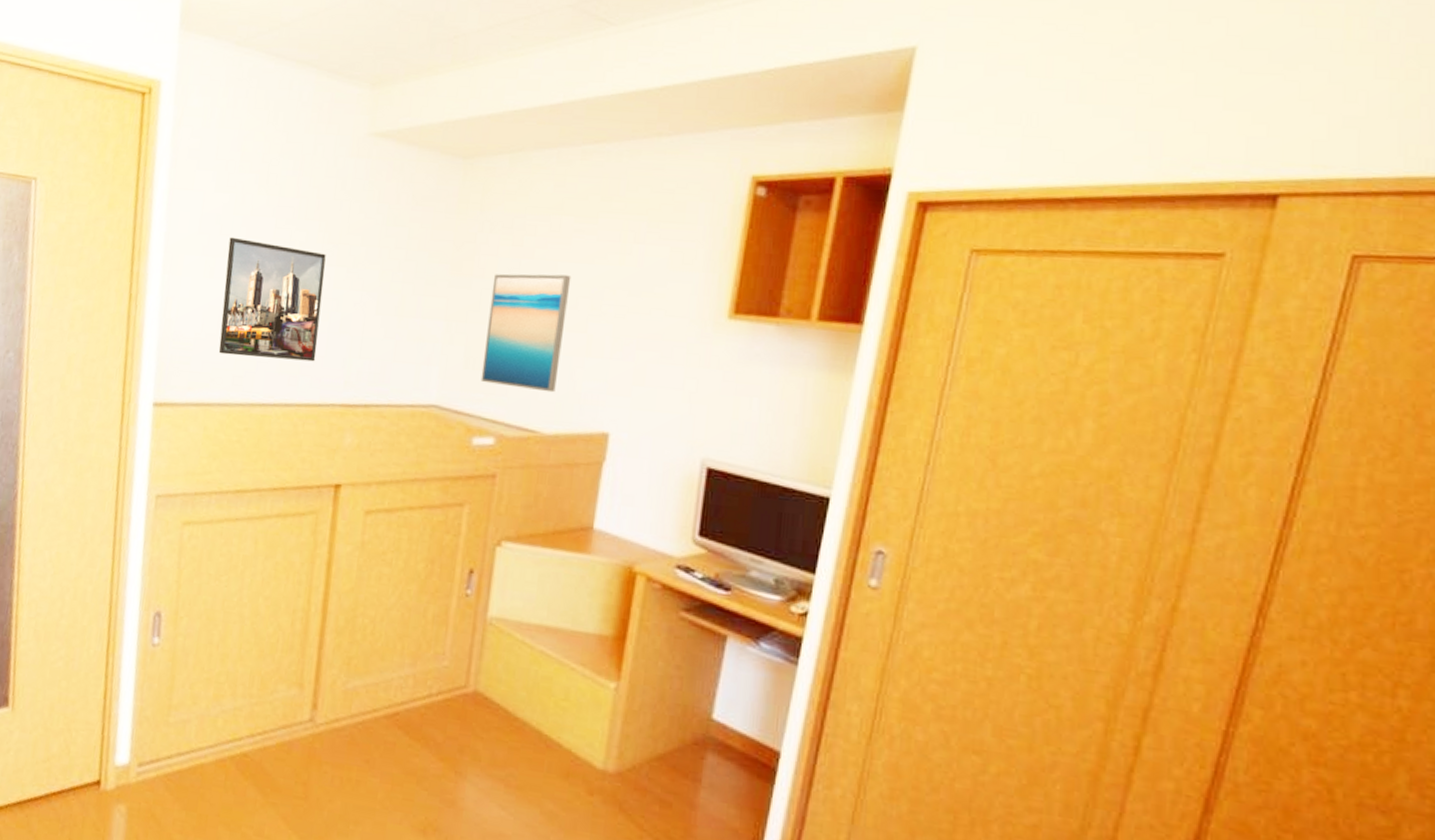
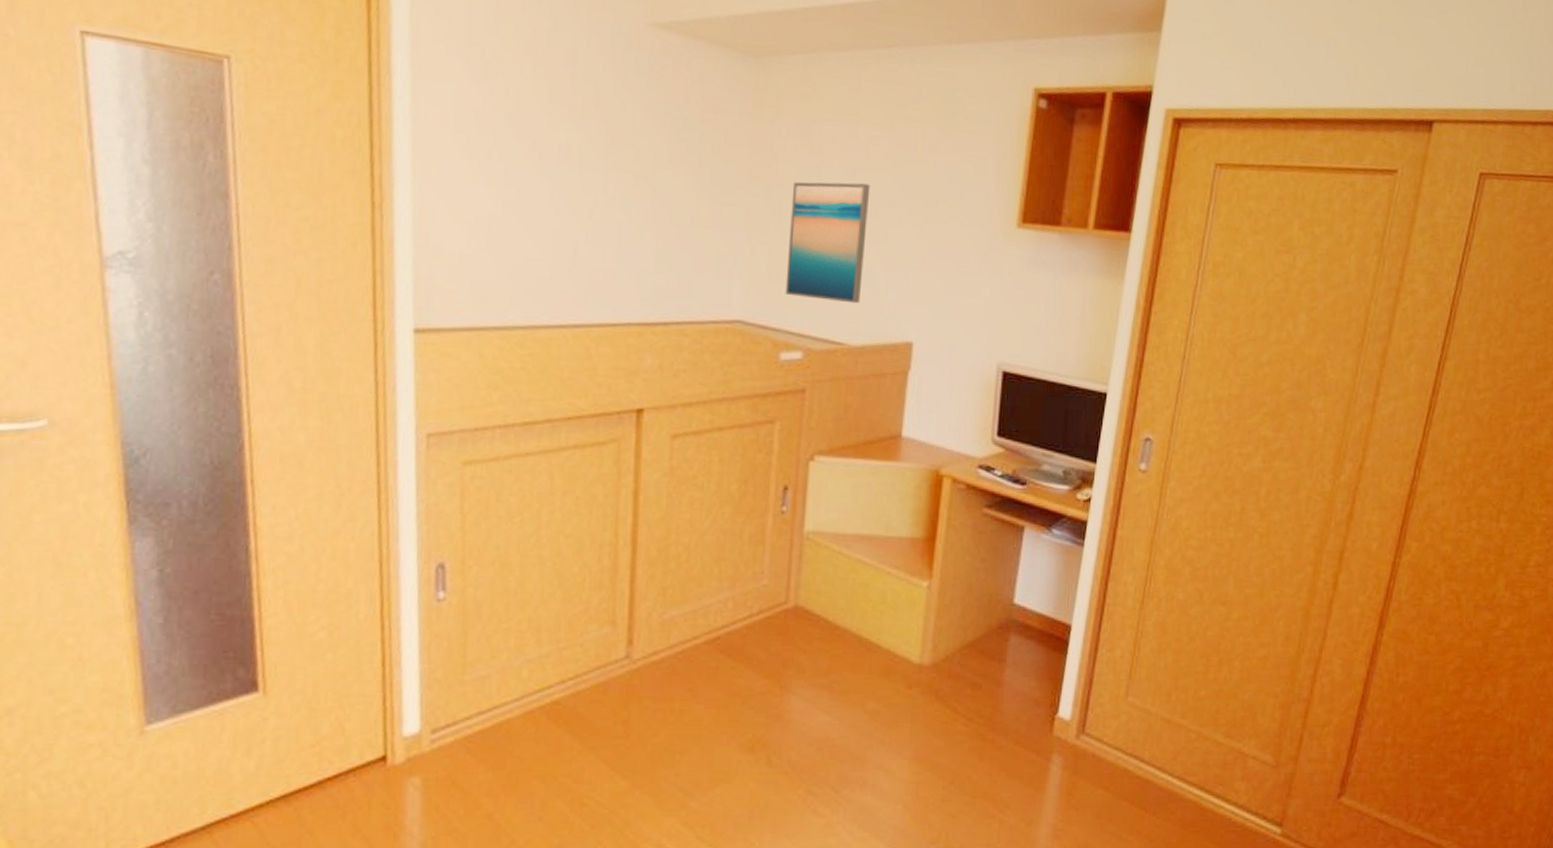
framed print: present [218,237,326,362] -> none [490,136,610,278]

